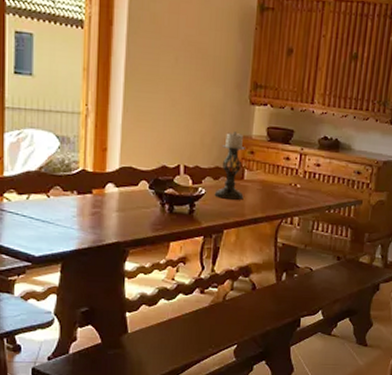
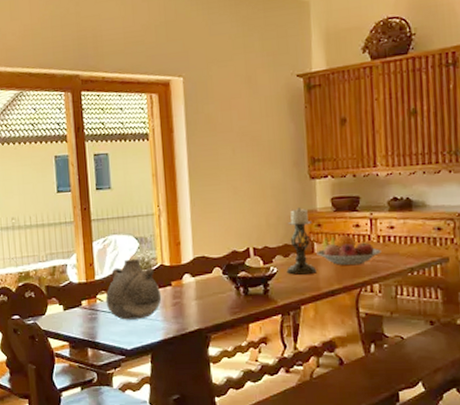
vase: none [14,158,80,226] -> present [105,258,162,320]
fruit bowl: none [246,165,306,197] -> present [317,235,382,266]

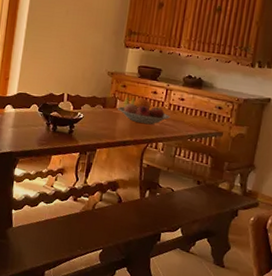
candle holder: present [286,208,317,275] -> none [91,69,119,125]

